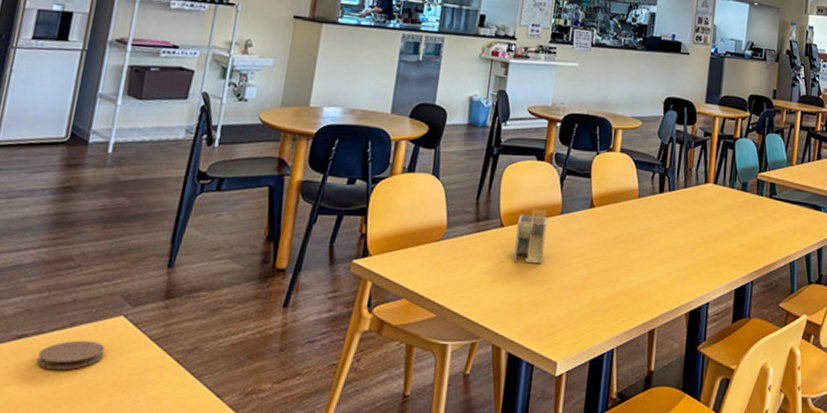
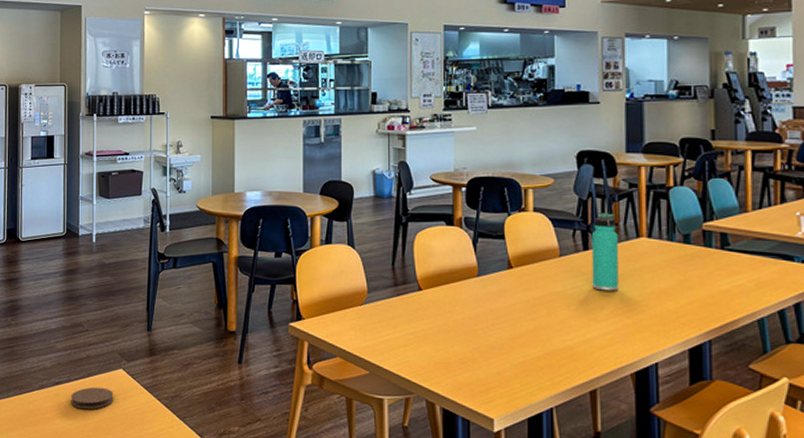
napkin holder: present [513,209,548,265] -> none [435,272,466,325]
thermos bottle: none [663,158,691,234] -> present [591,213,619,291]

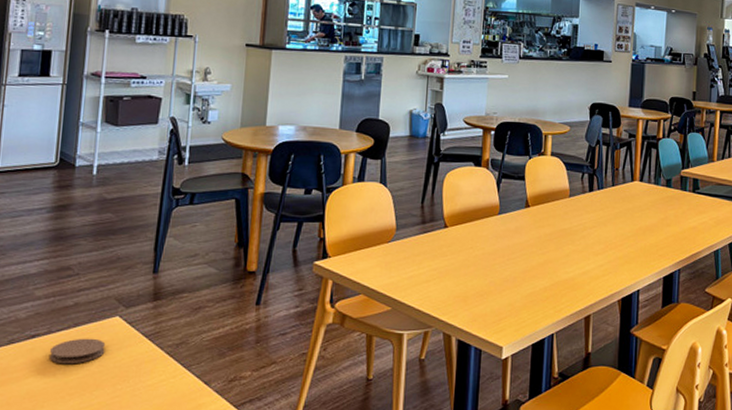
thermos bottle: present [591,213,619,291] -> none [594,159,618,228]

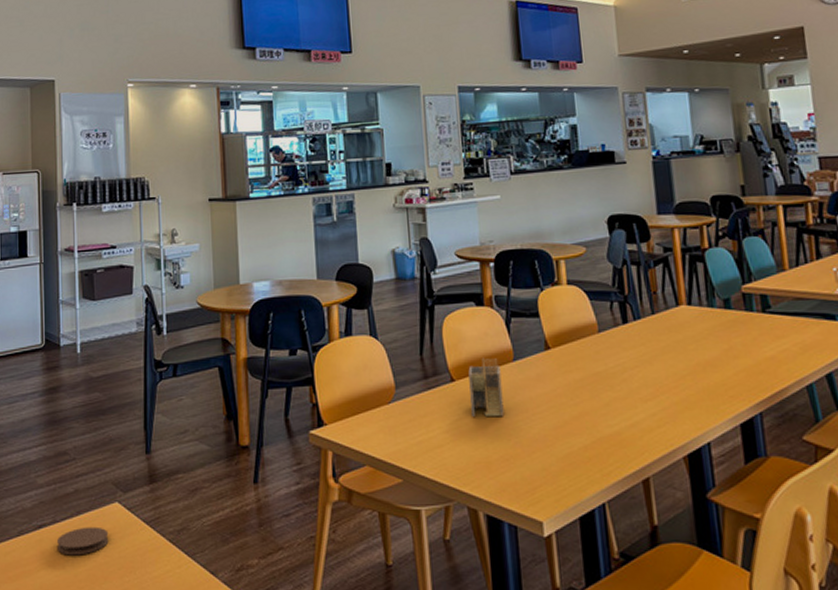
napkin holder: none [458,211,487,260] -> present [468,358,504,417]

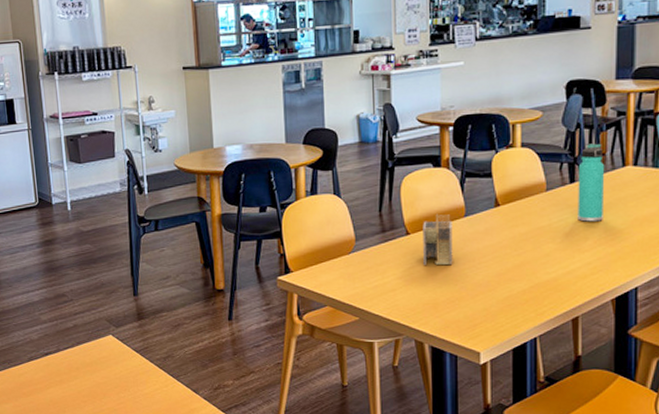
coaster: present [57,526,109,556] -> none [62,354,106,377]
thermos bottle: none [629,281,663,367] -> present [578,143,605,222]

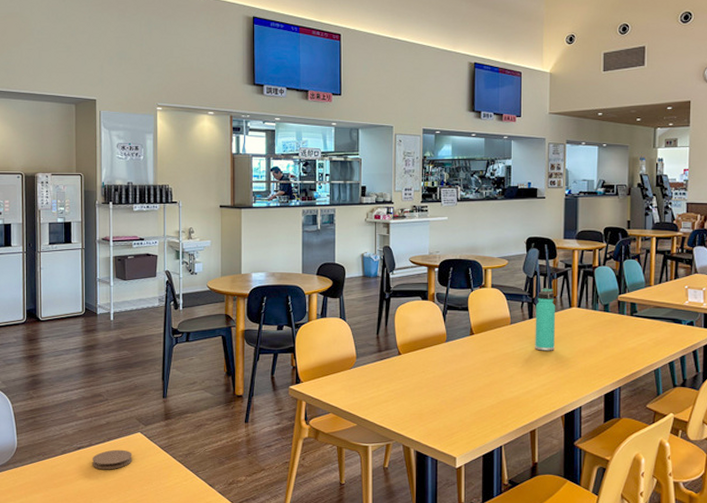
coaster: none [62,354,106,377] -> present [93,449,132,470]
napkin holder: present [423,214,453,266] -> none [412,339,436,382]

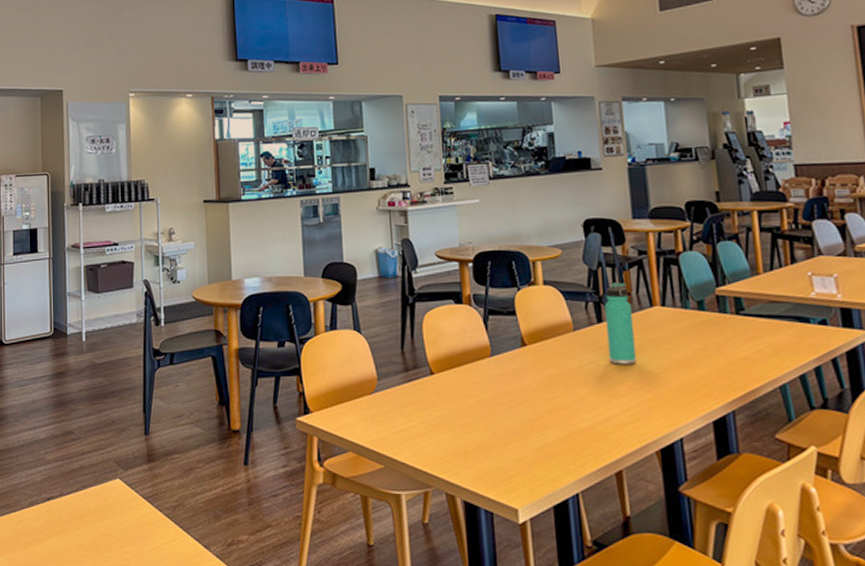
coaster: present [93,449,132,470] -> none [64,500,111,526]

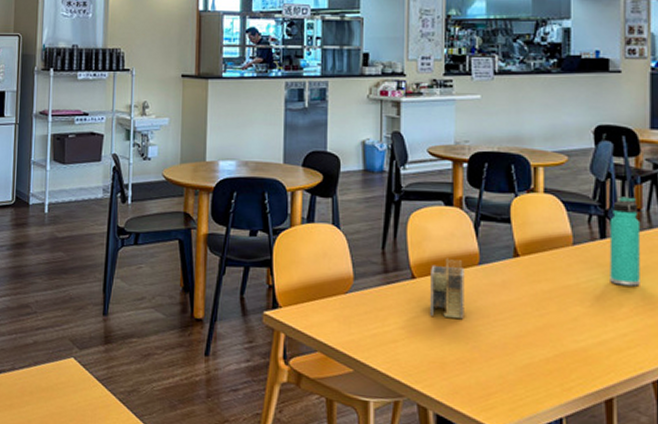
napkin holder: none [447,354,482,409] -> present [430,259,464,320]

